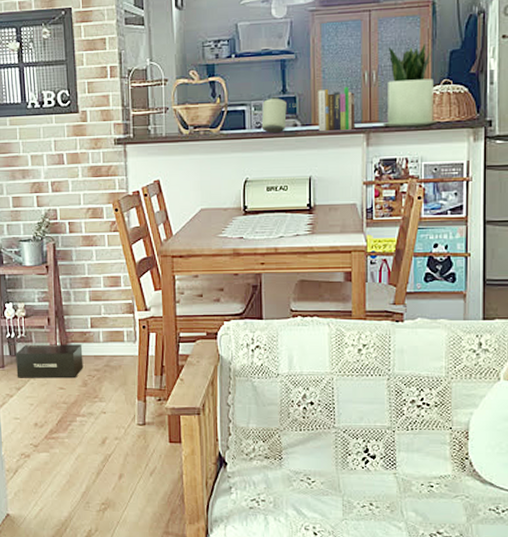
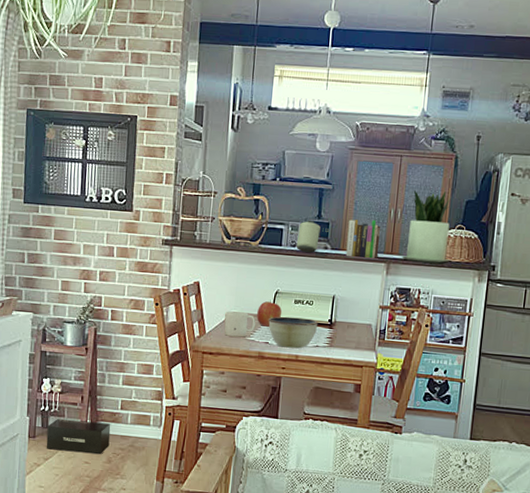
mug: none [190,206,226,235] -> present [224,310,256,338]
fruit: none [227,192,255,220] -> present [257,301,282,327]
bowl: none [240,206,296,241] -> present [268,316,319,349]

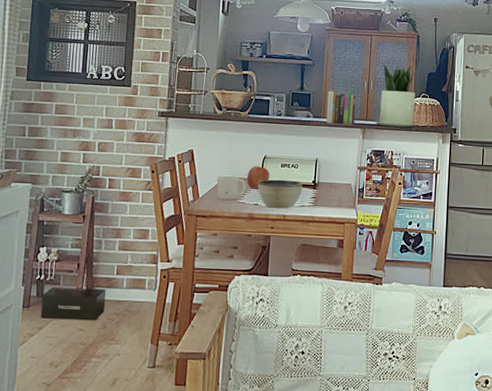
canister: present [290,221,329,254] -> none [276,92,310,122]

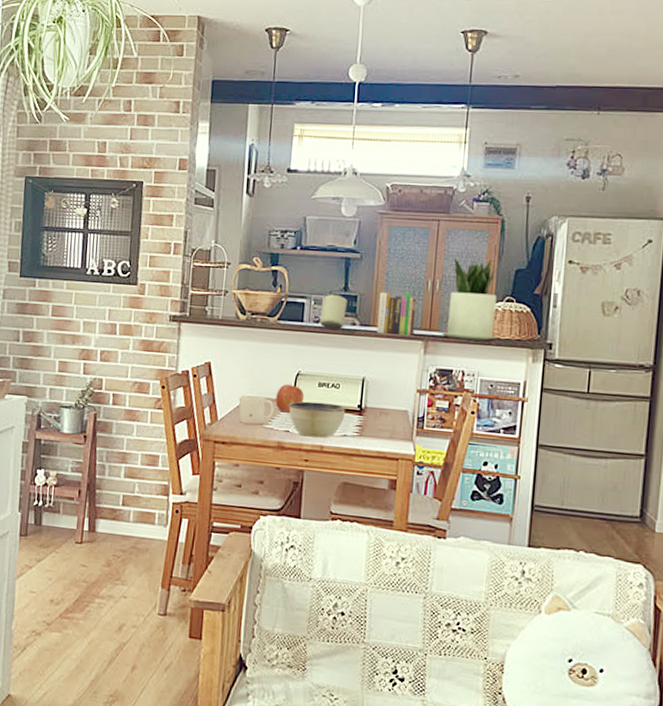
box: present [40,286,107,321] -> none [38,514,111,556]
canister: none [276,92,310,122] -> present [312,294,357,330]

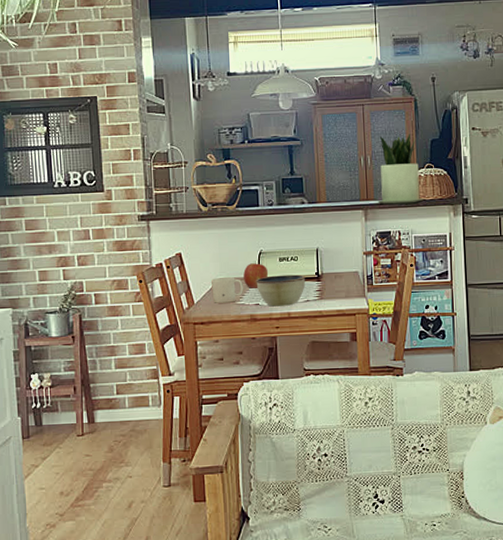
canister: present [312,294,357,330] -> none [265,178,303,211]
books: present [376,291,416,336] -> none [321,170,355,209]

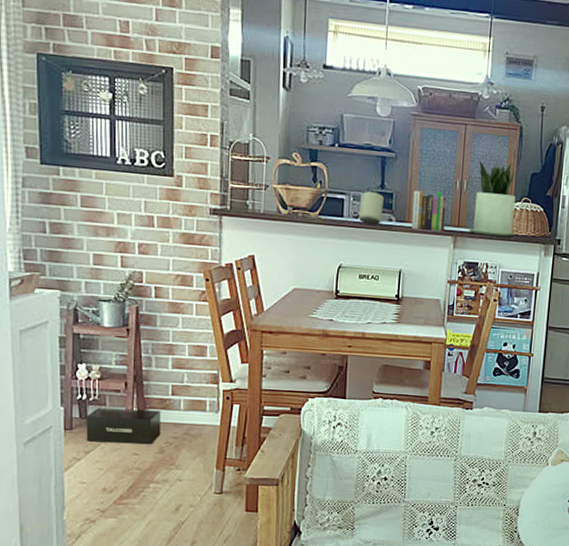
box: none [41,411,109,448] -> present [86,407,161,445]
mug: present [210,276,243,303] -> none [283,286,318,315]
fruit: present [243,263,269,288] -> none [319,276,347,303]
bowl: present [256,274,306,307] -> none [332,292,385,326]
canister: none [265,178,303,211] -> present [351,191,393,226]
books: none [321,170,355,209] -> present [411,189,446,232]

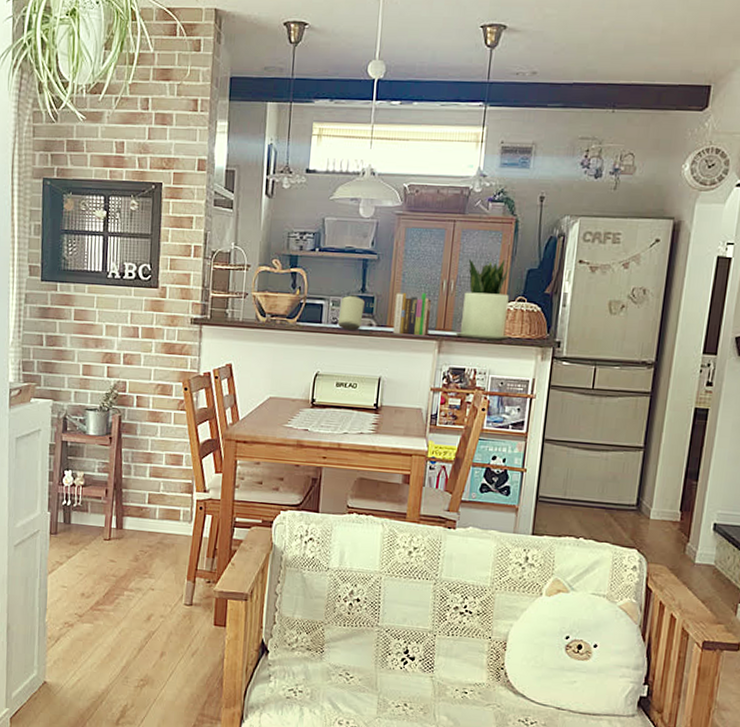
box: present [86,407,161,445] -> none [68,513,138,552]

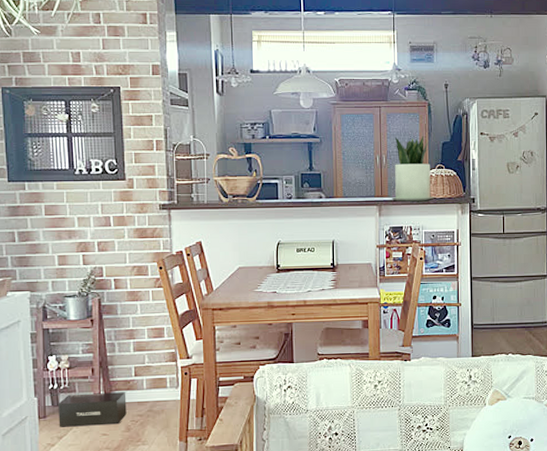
box: none [68,513,138,552] -> present [58,392,127,427]
canister: present [330,295,374,331] -> none [285,173,321,204]
books: present [393,292,431,336] -> none [339,167,370,203]

